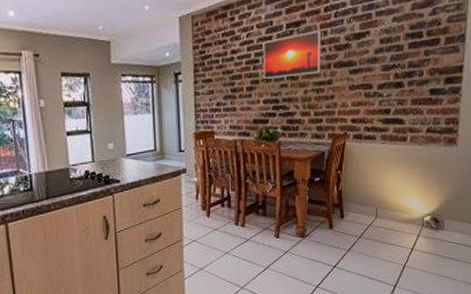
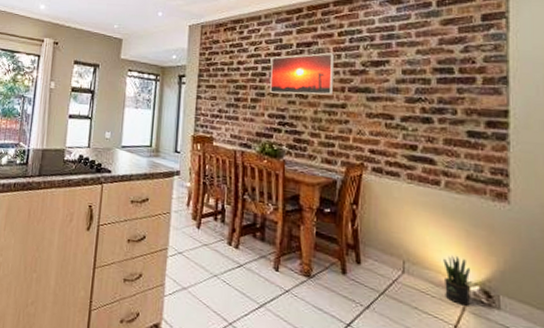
potted plant: none [406,197,425,233] -> present [443,256,471,306]

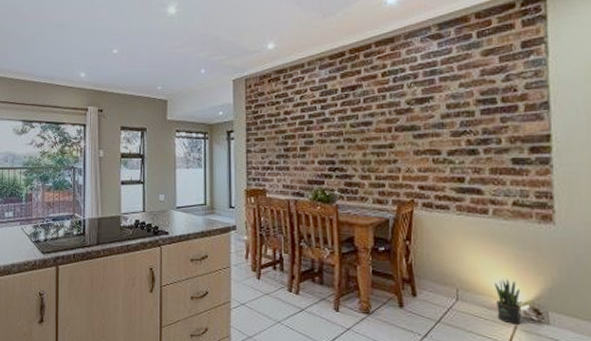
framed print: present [270,53,334,95] -> none [318,94,380,140]

